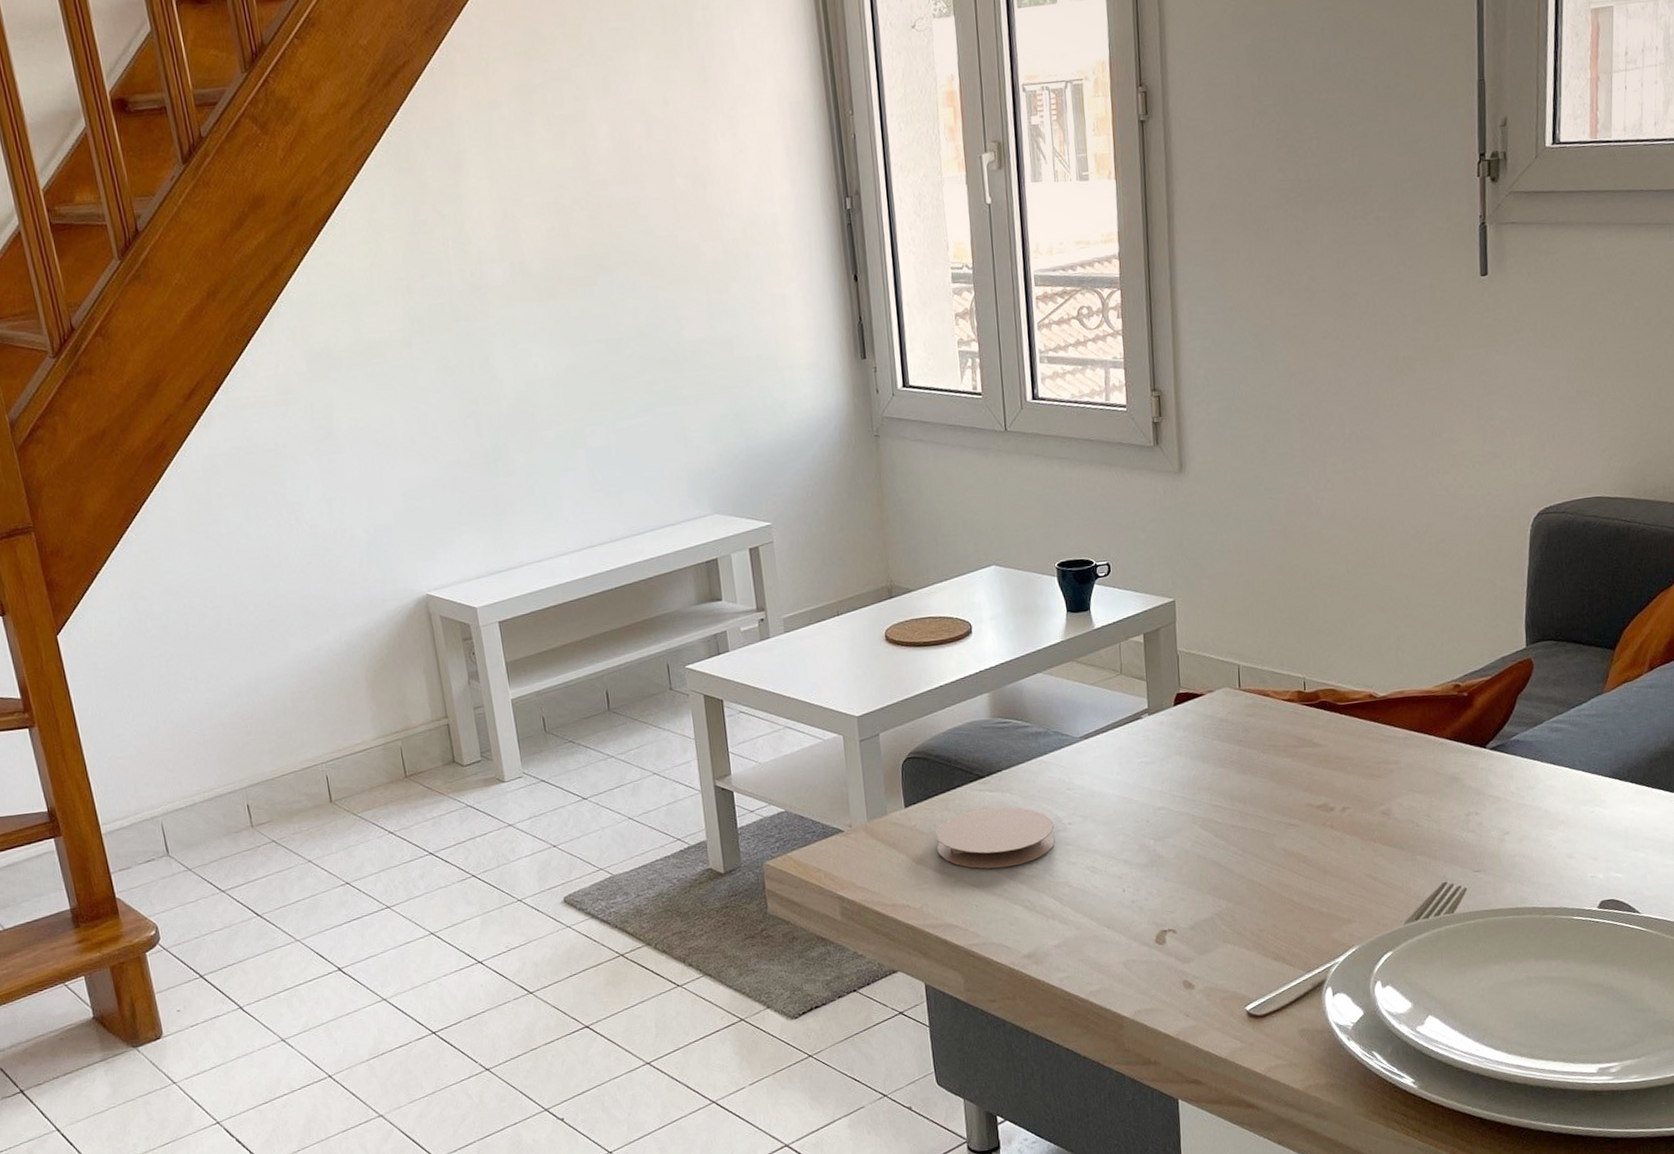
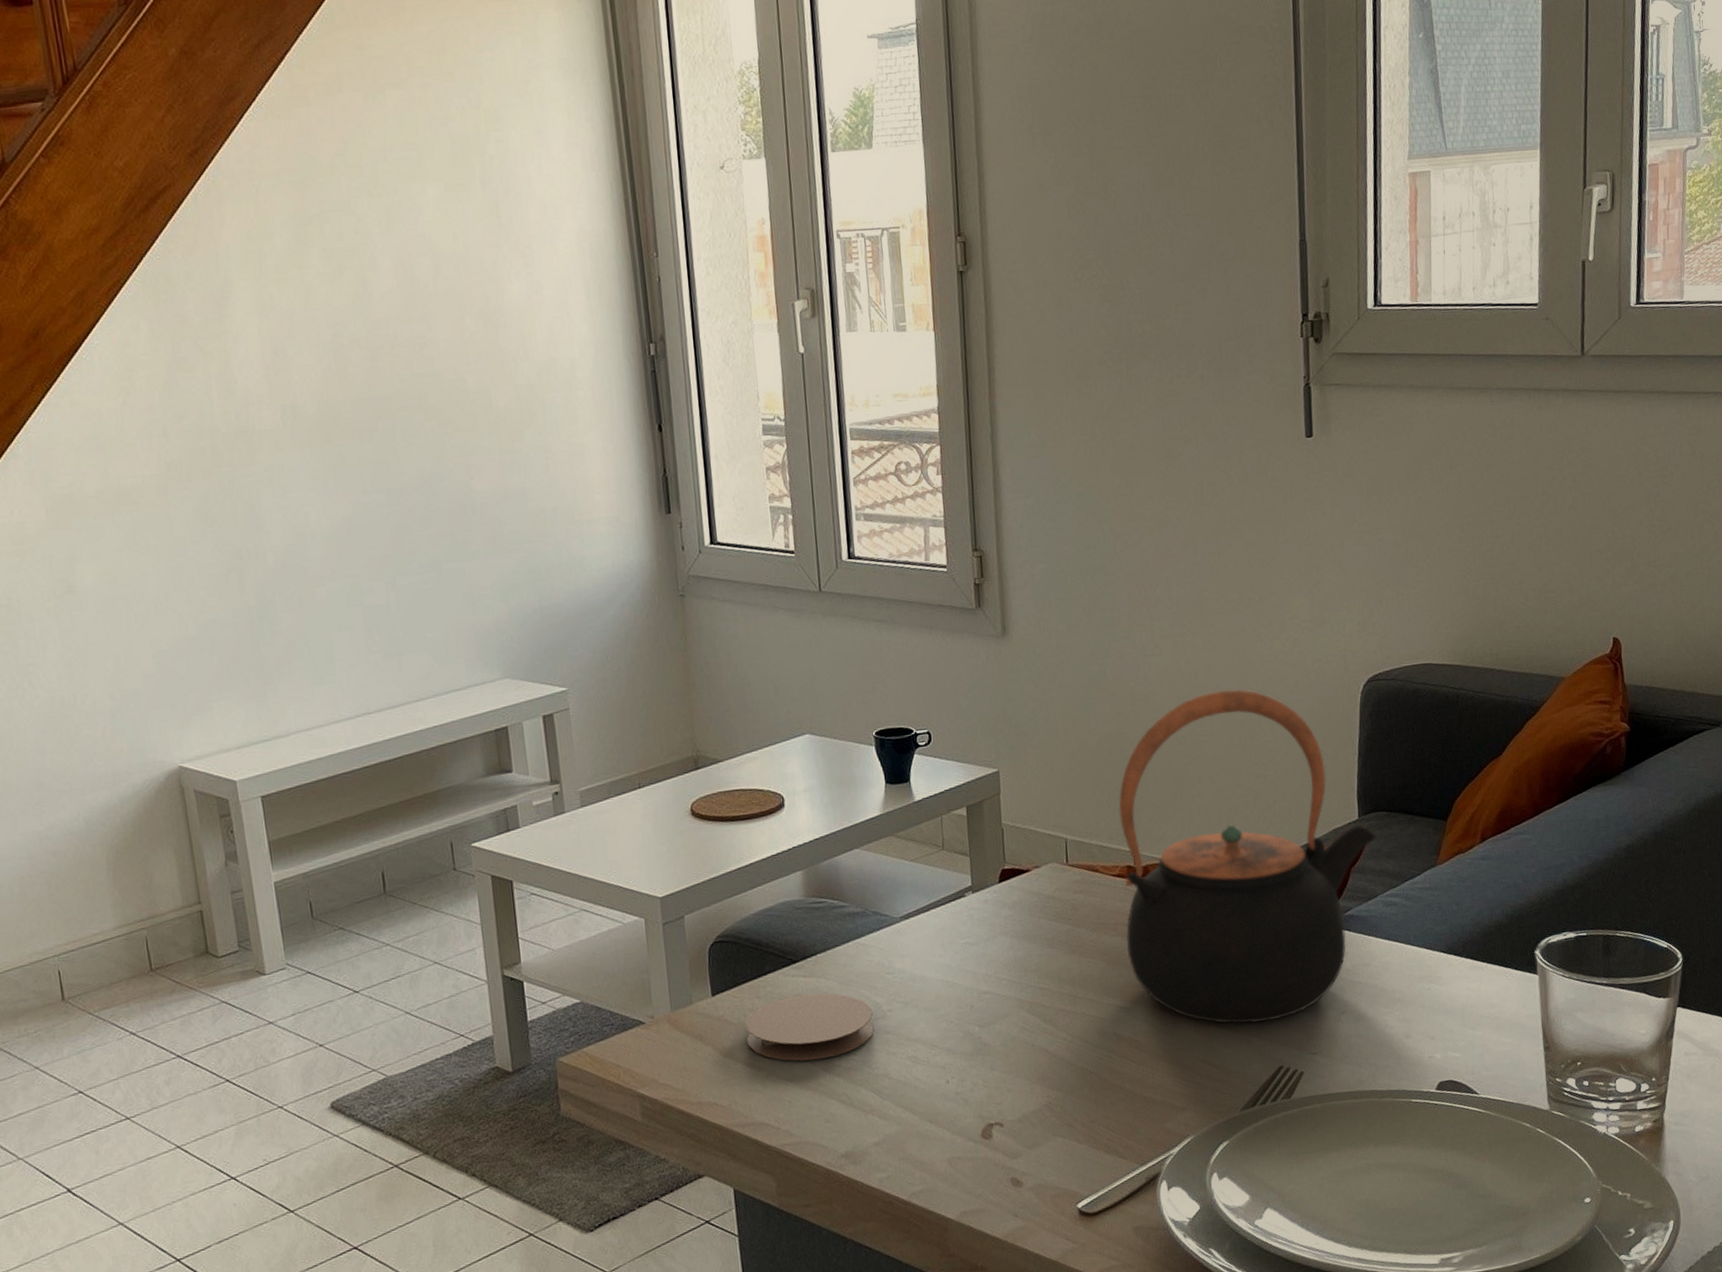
teapot: none [1290,522,1545,842] -> present [1118,689,1378,1025]

